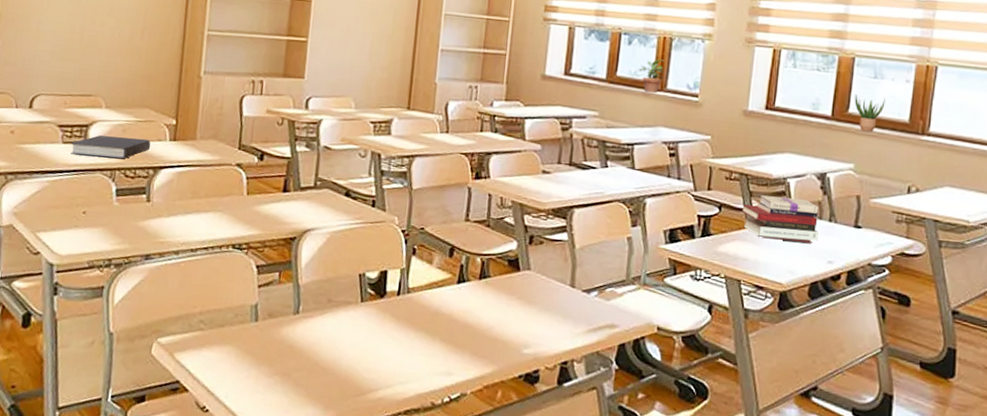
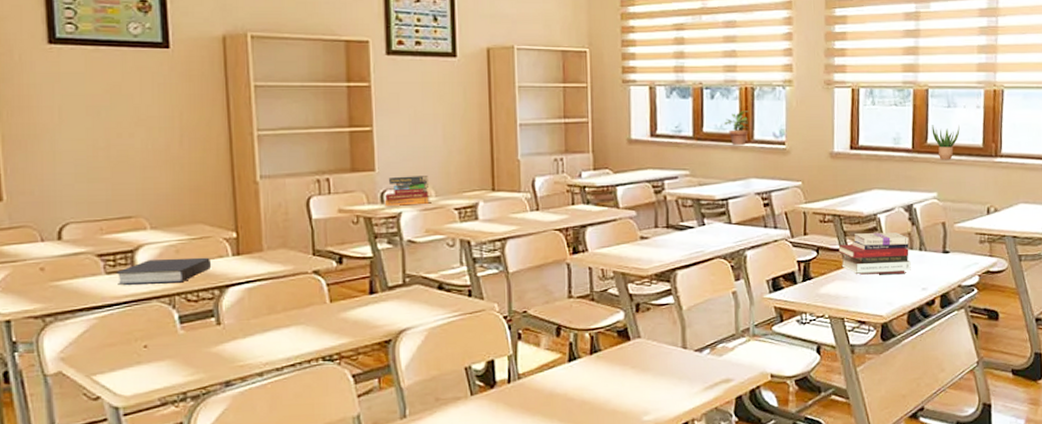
books: none [308,85,351,115] -> present [384,176,430,206]

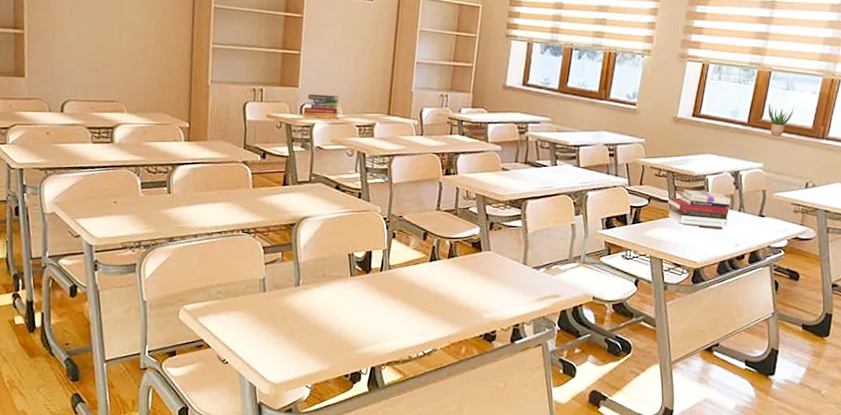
book: present [116,257,212,285] -> none [99,136,169,157]
potted plant: present [724,111,750,146] -> none [587,72,609,102]

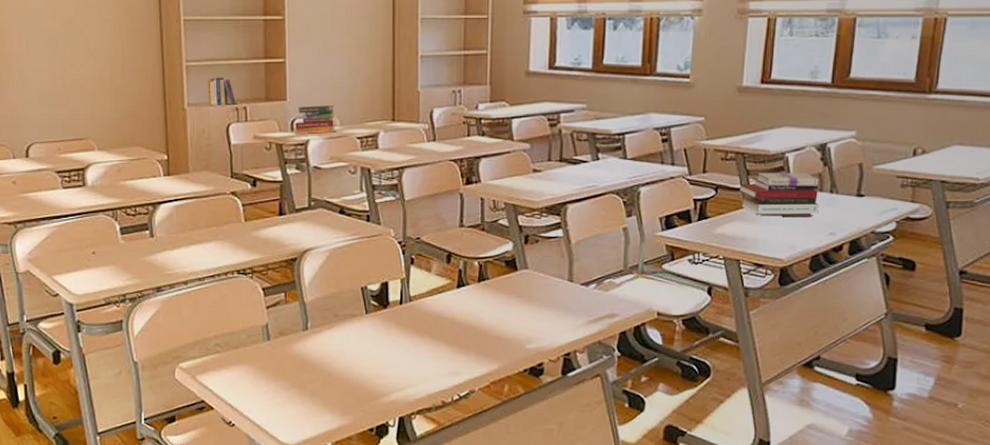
books: none [229,60,254,86] -> present [206,77,236,106]
potted plant: present [768,104,794,137] -> none [856,57,890,96]

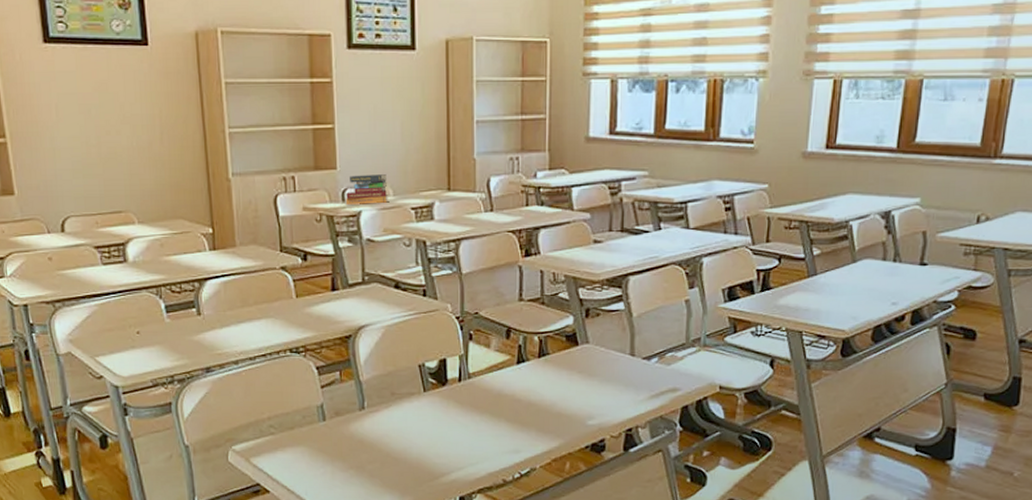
books: present [206,77,236,106] -> none [251,144,283,176]
books: present [739,173,819,218] -> none [802,242,882,287]

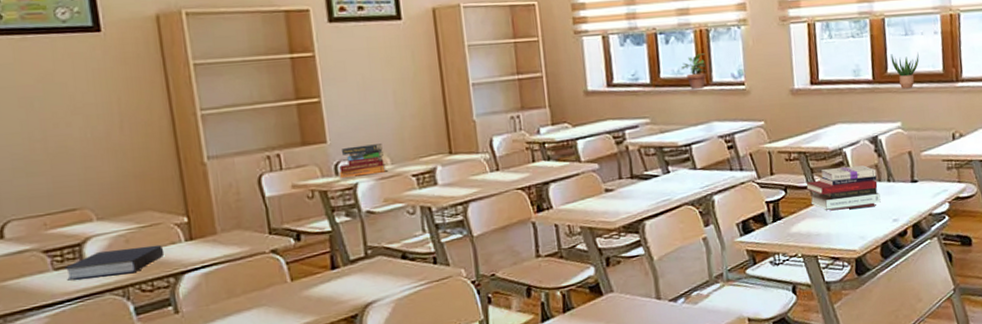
book: none [111,251,192,275] -> present [64,244,165,281]
potted plant: none [689,105,716,145] -> present [681,53,708,90]
books: none [802,242,882,287] -> present [806,165,881,211]
potted plant: none [922,120,956,161] -> present [890,52,919,89]

